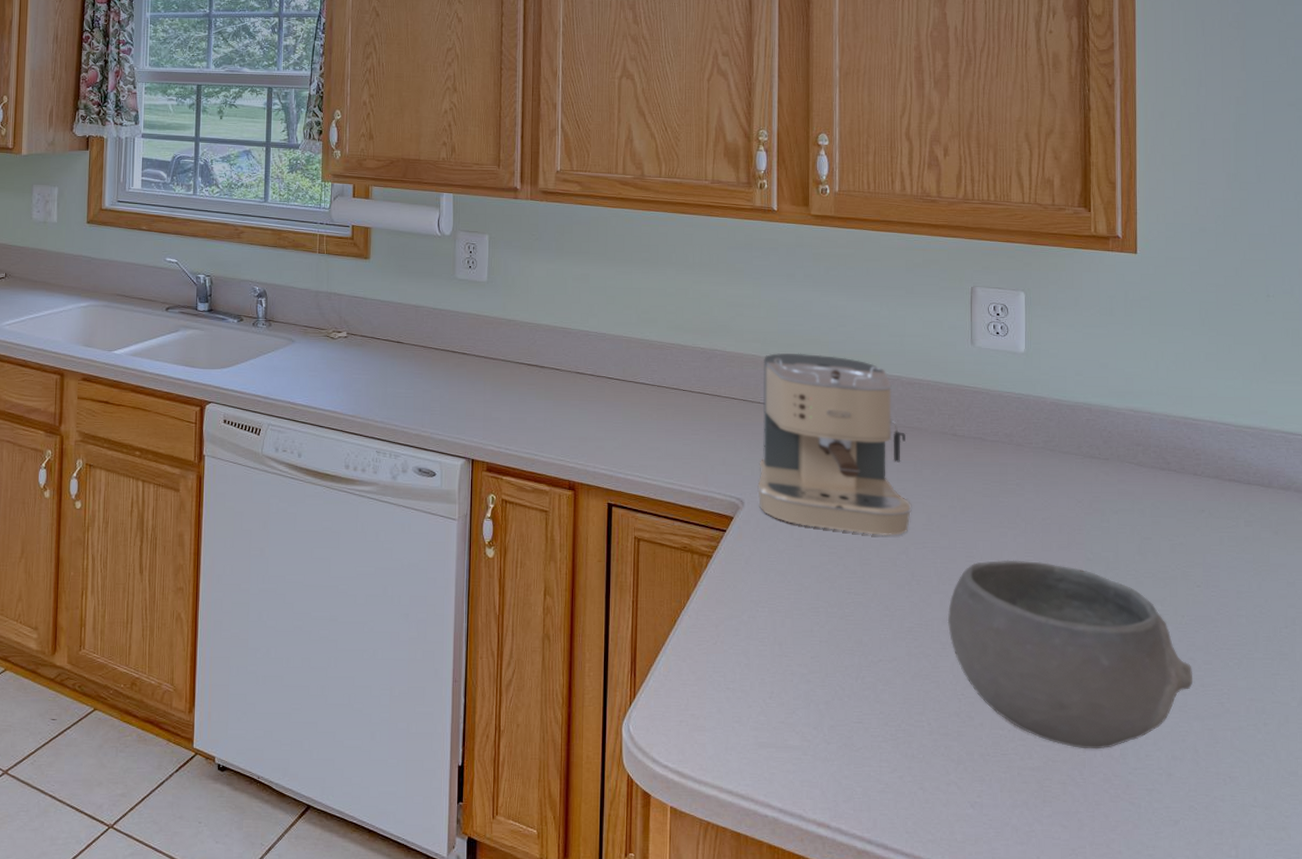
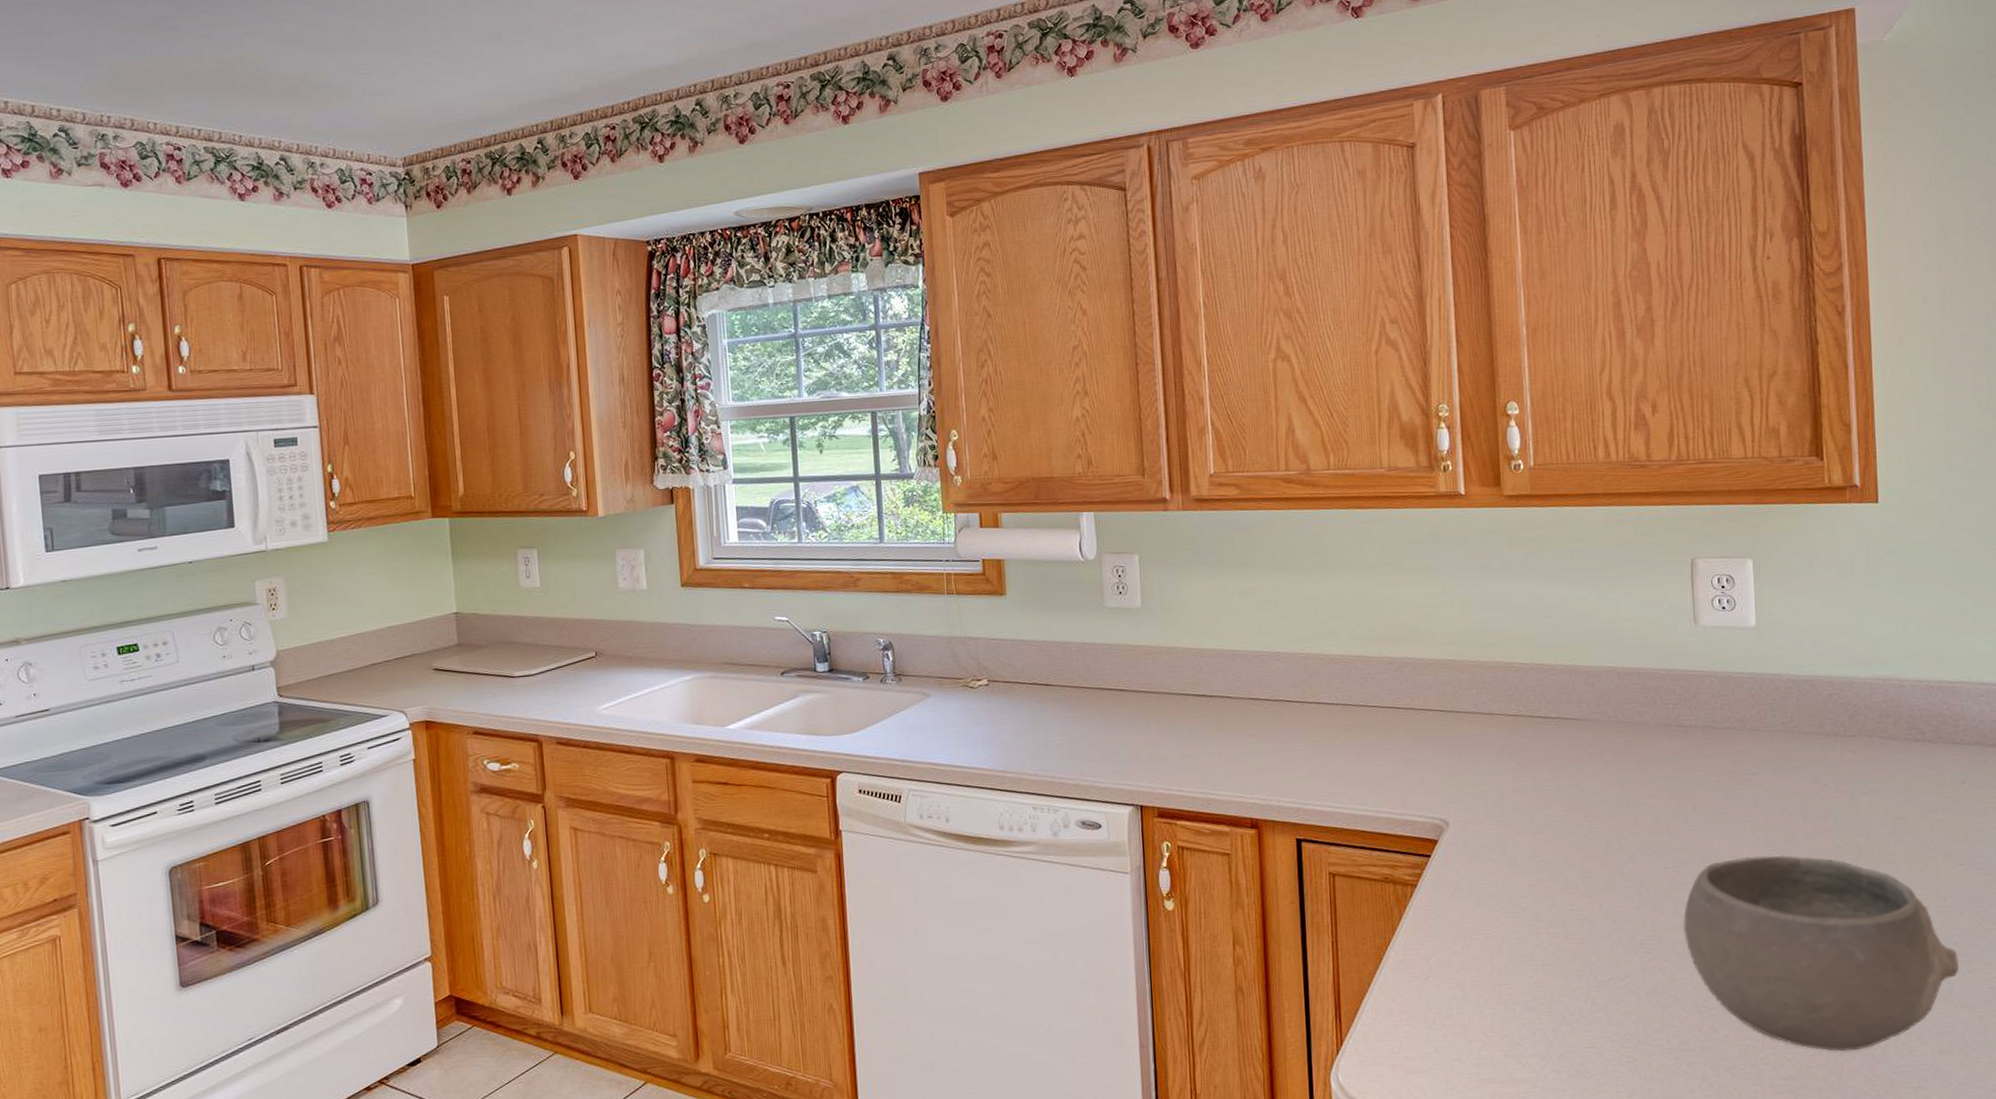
coffee maker: present [756,353,912,536] -> none [1459,651,1637,845]

